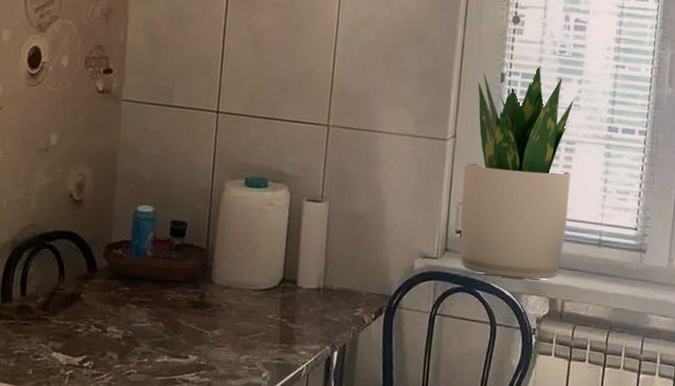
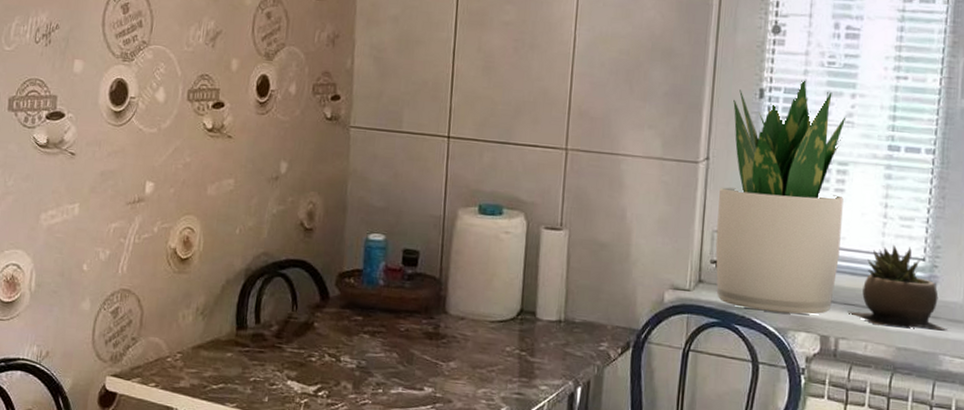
succulent plant: none [572,216,654,293] -> present [847,245,947,331]

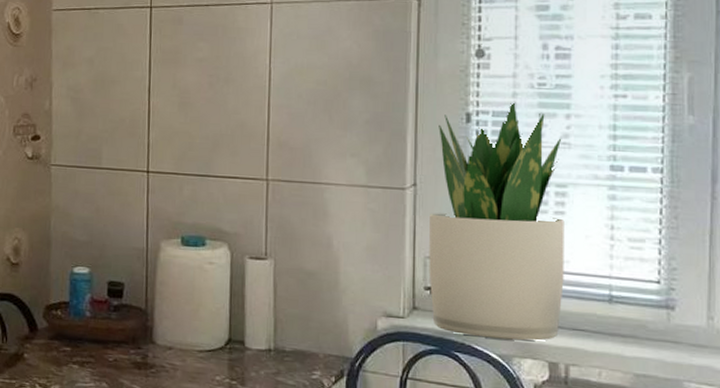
succulent plant: present [847,245,947,331] -> none [577,268,691,356]

